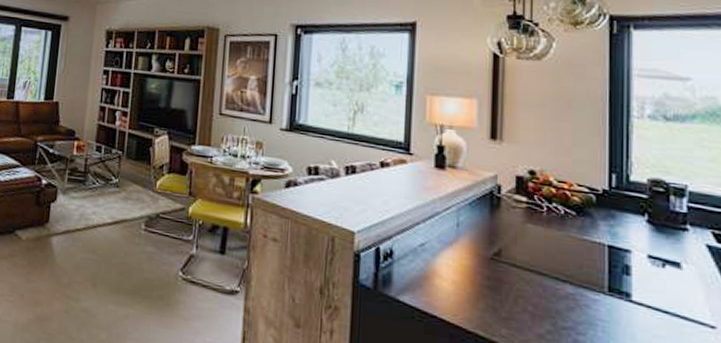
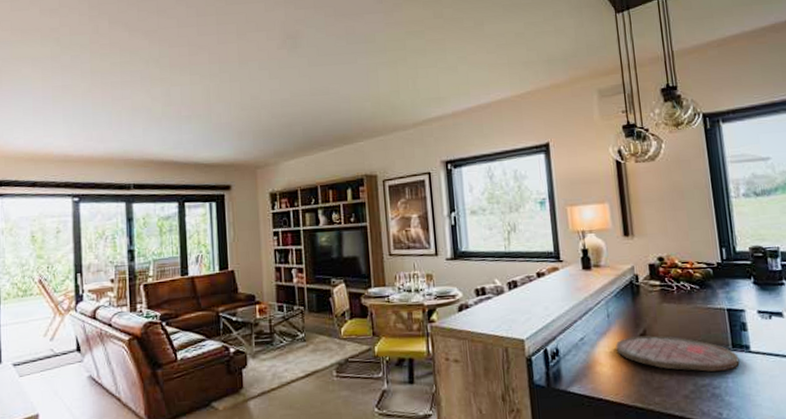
cutting board: none [461,253,615,317] -> present [615,335,740,372]

